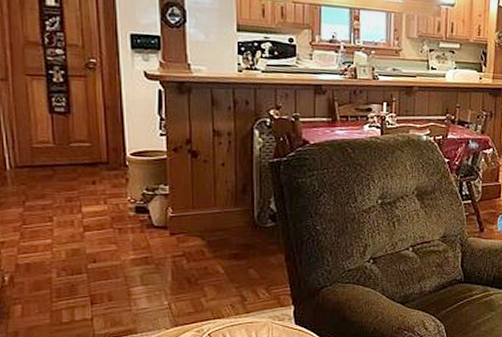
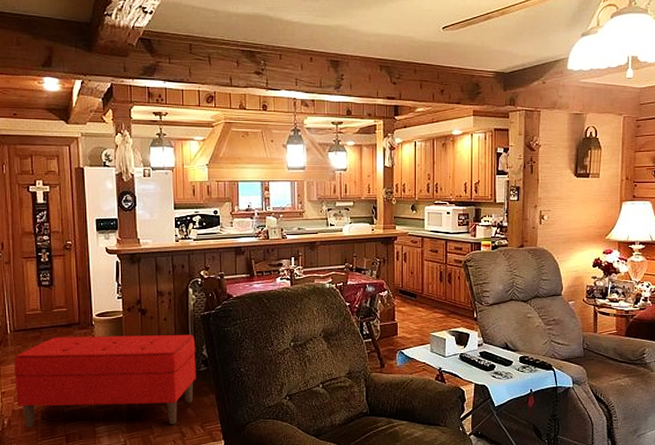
bench: none [17,177,262,286] -> present [14,334,196,428]

